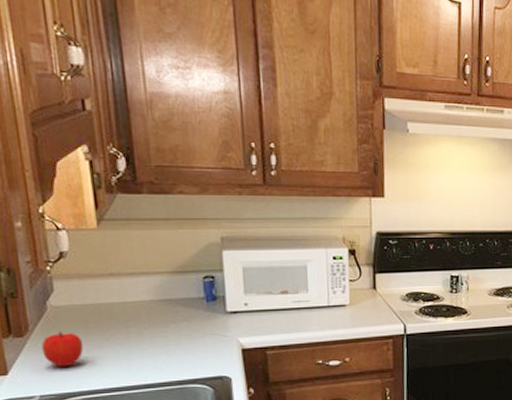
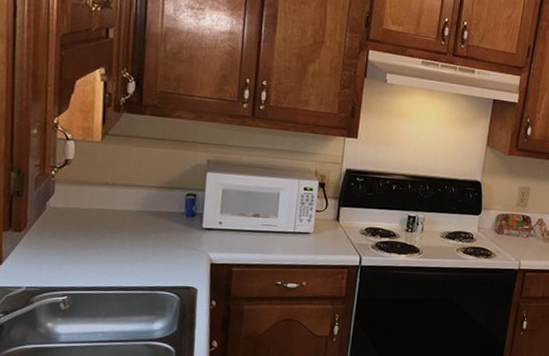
fruit: present [41,332,84,368] -> none [35,231,72,263]

